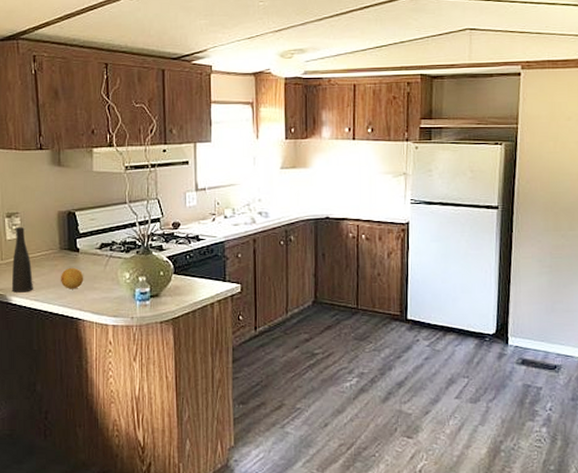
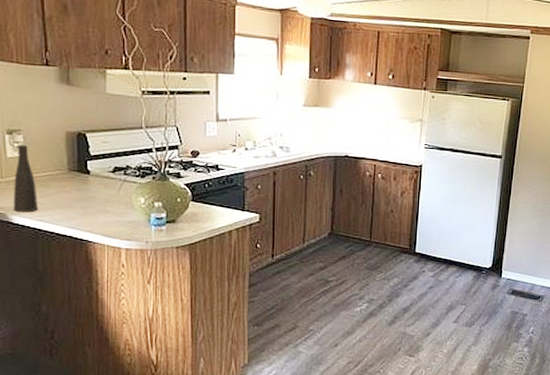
fruit: present [60,267,84,289] -> none [68,189,95,211]

